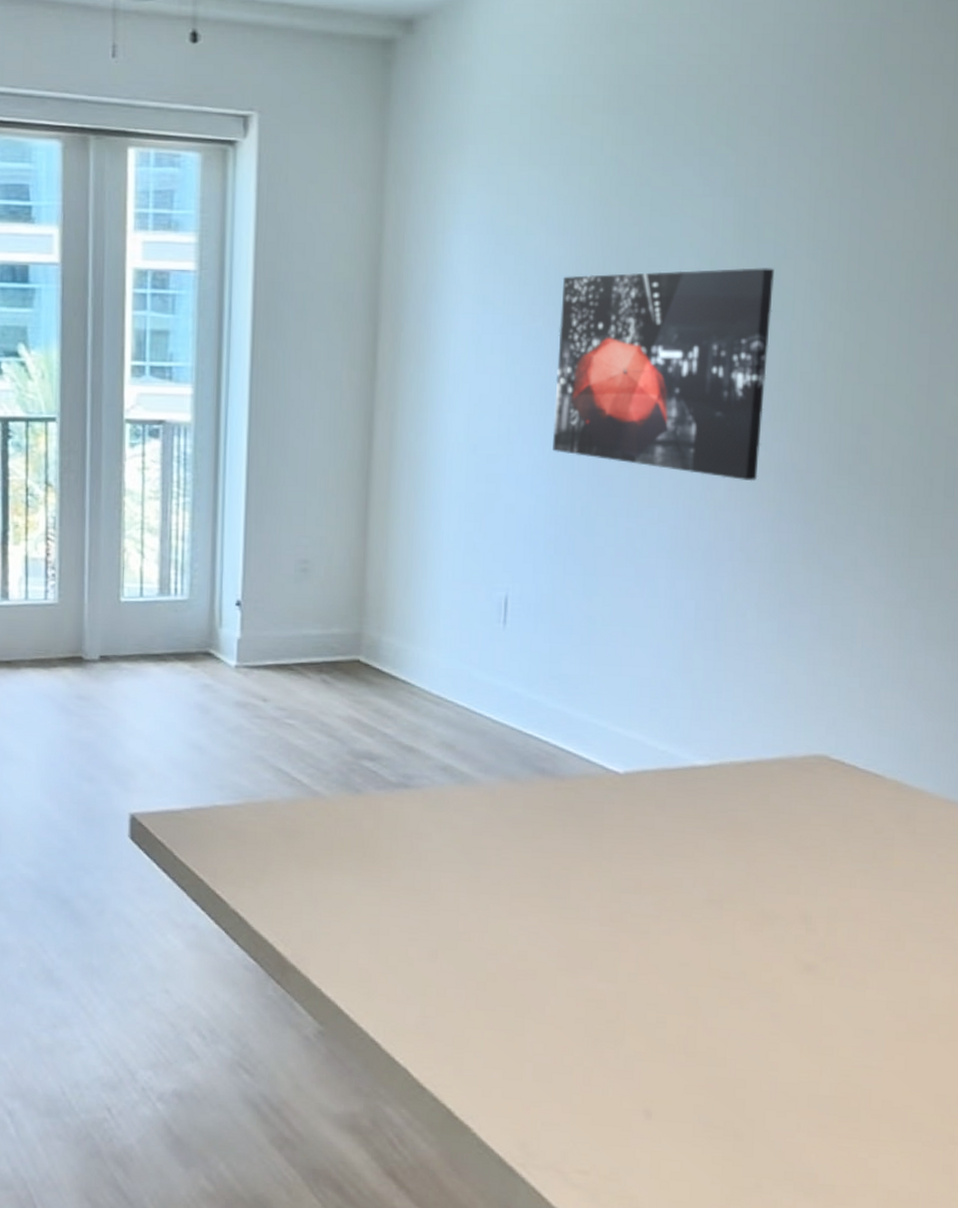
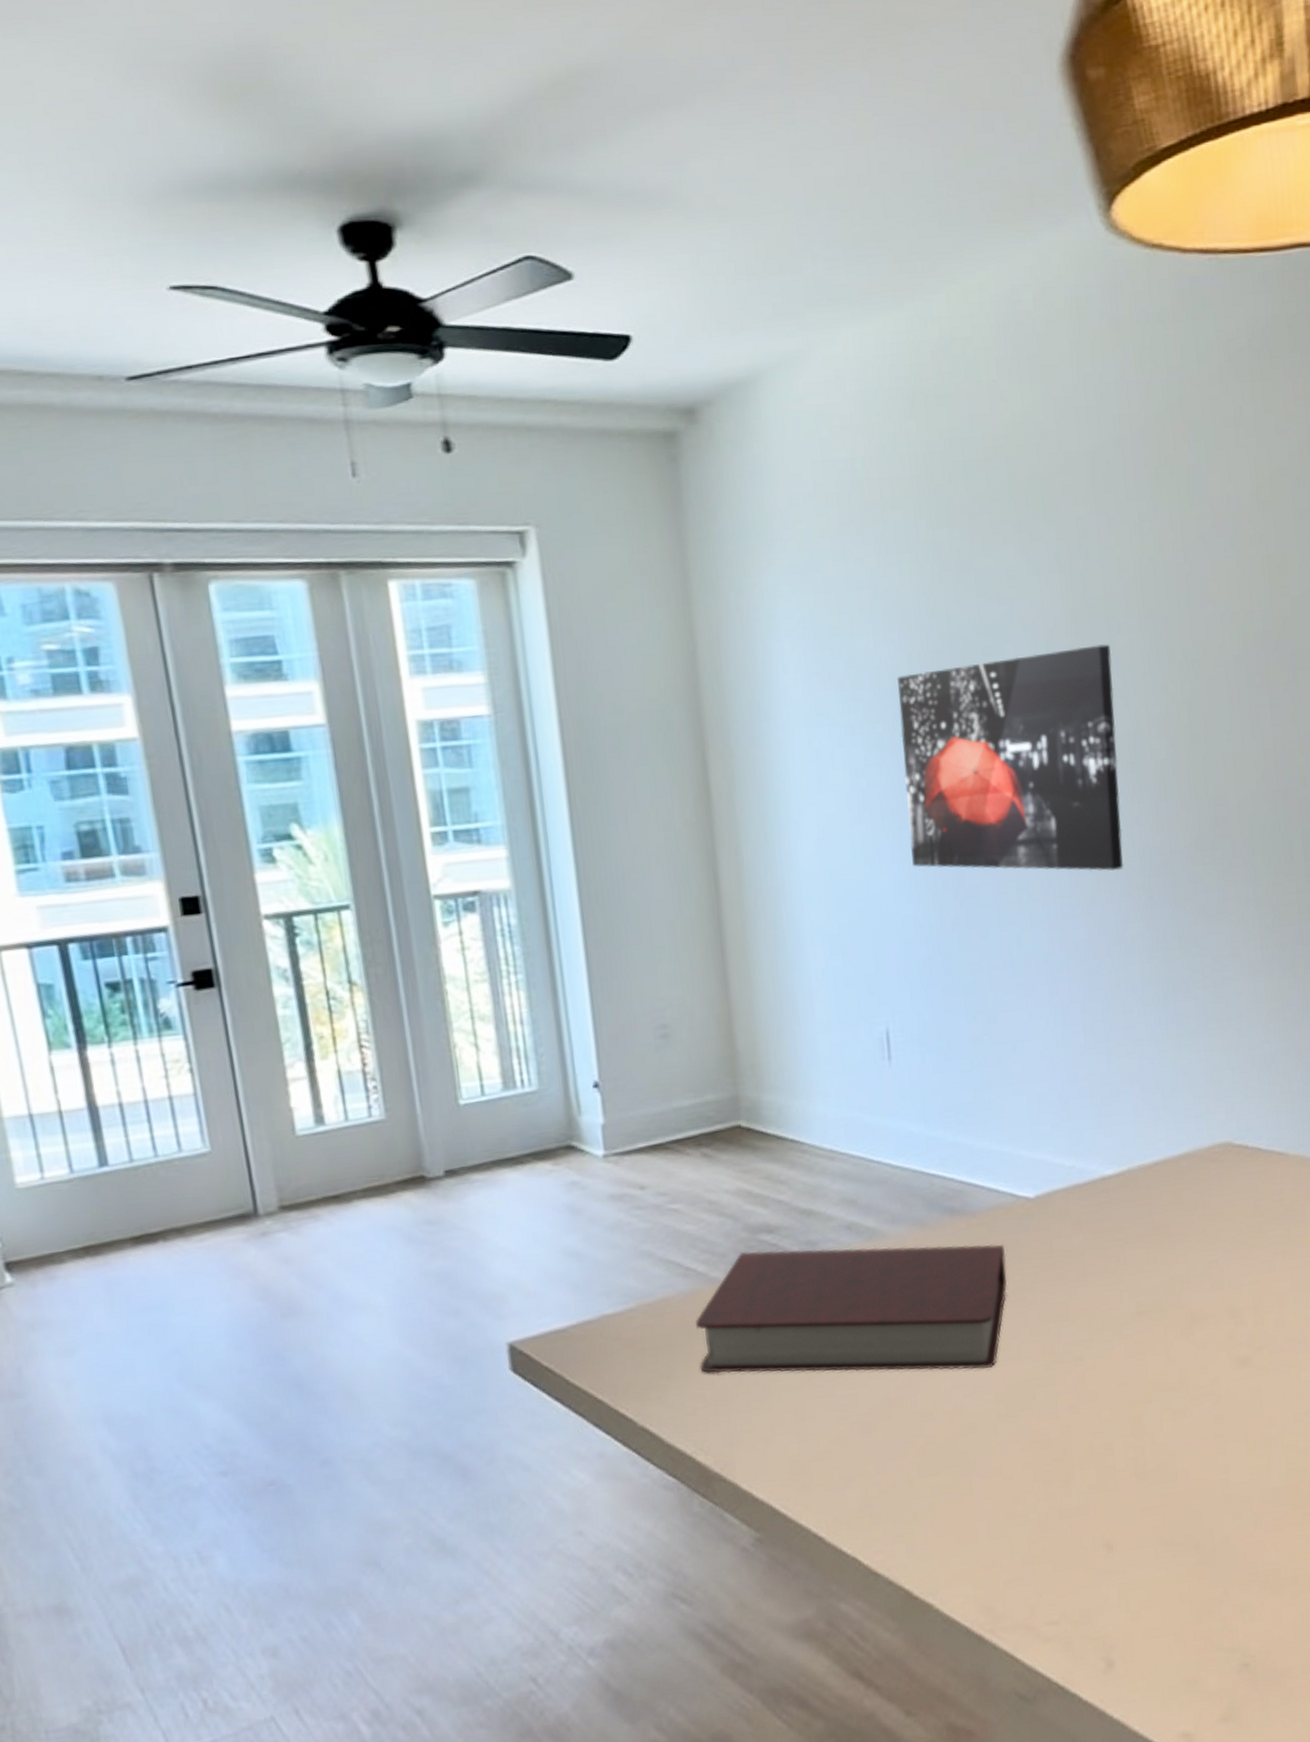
book: none [292,772,588,922] -> present [695,1244,1008,1374]

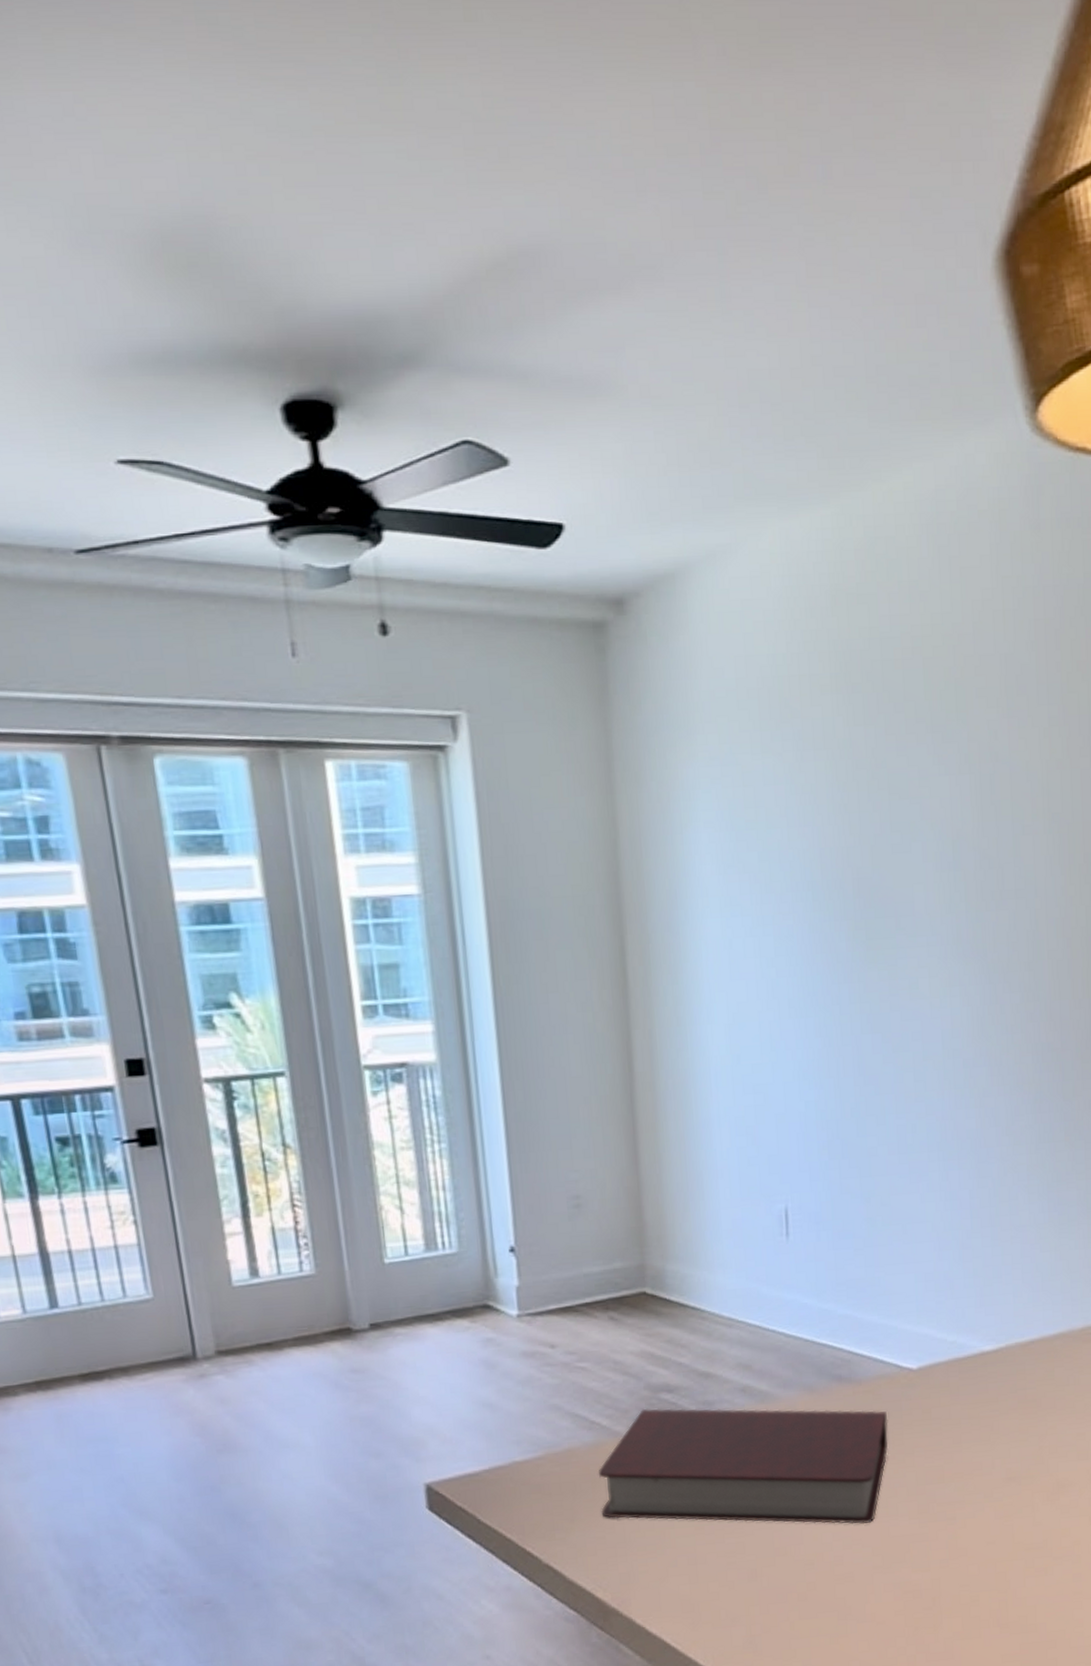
wall art: present [896,644,1124,871] -> none [808,845,1017,1065]

